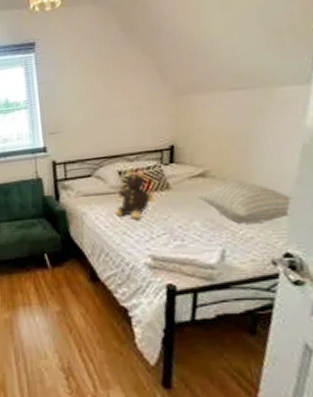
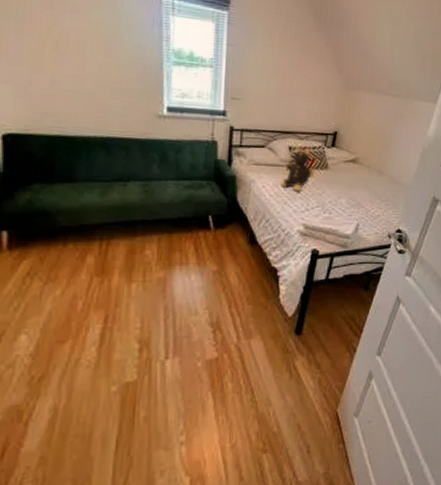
pillow: present [197,182,293,224] -> none [347,170,410,205]

